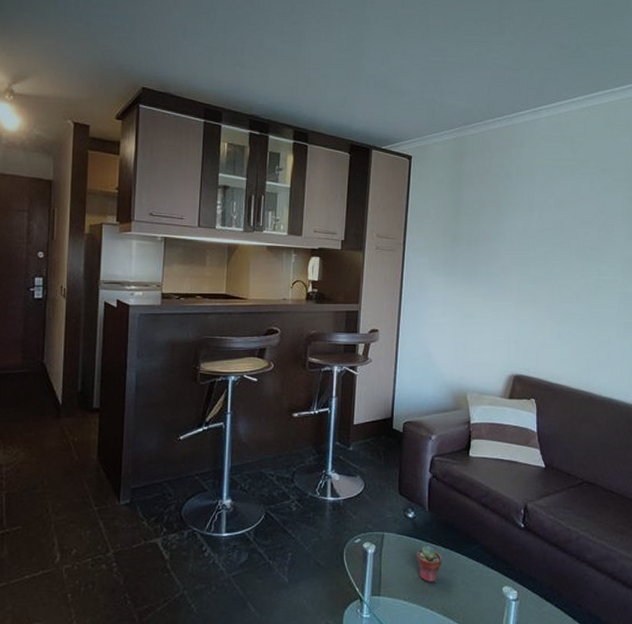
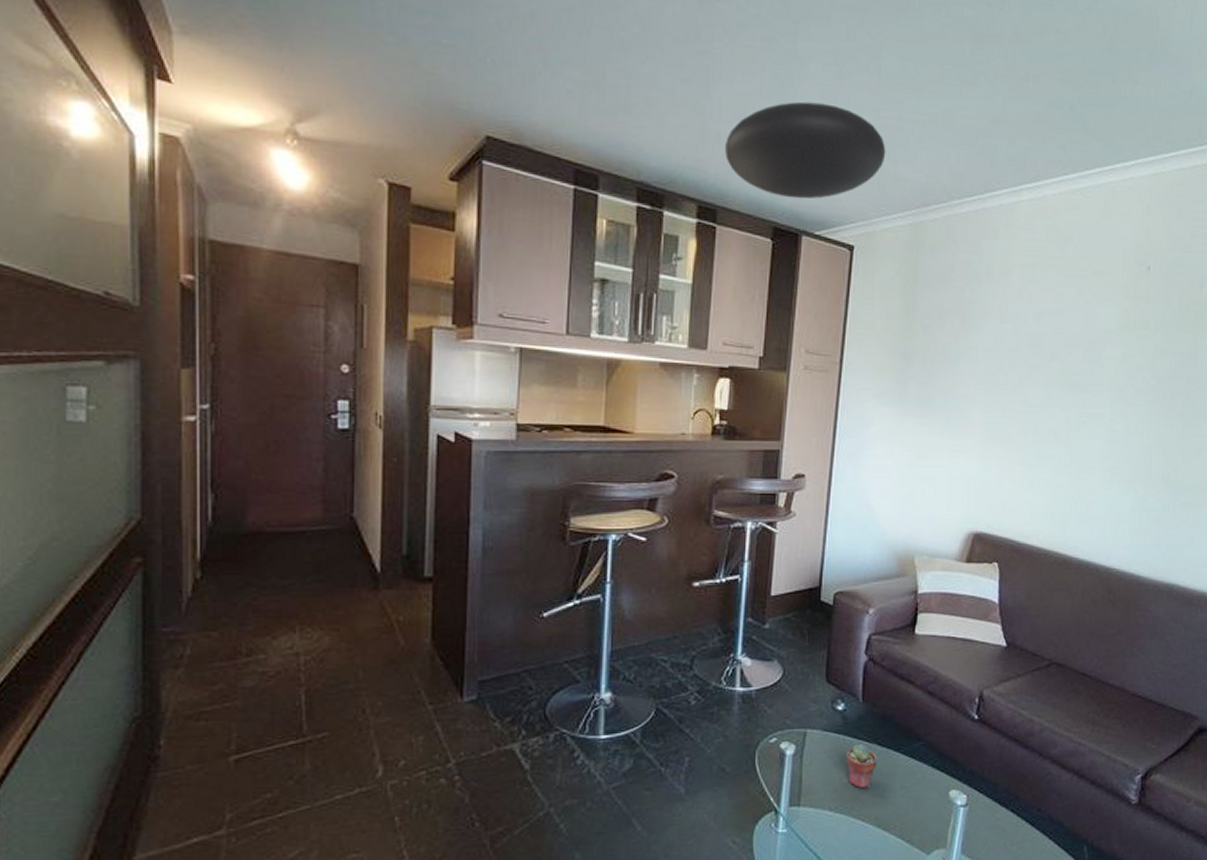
ceiling light: none [314,53,434,123] -> present [725,101,886,199]

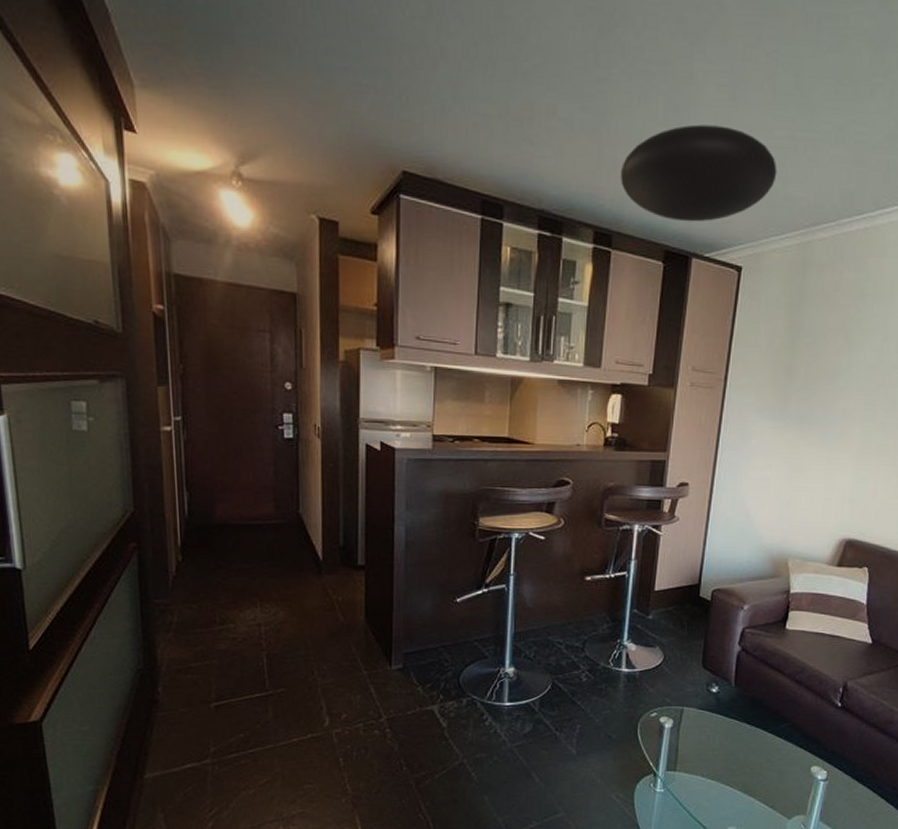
potted succulent: present [846,744,878,789] -> none [718,722,747,760]

